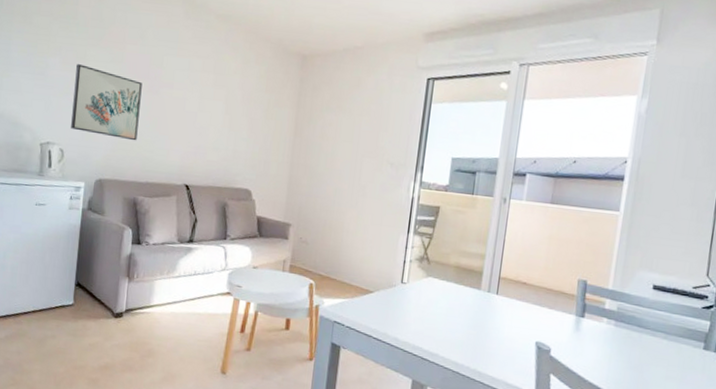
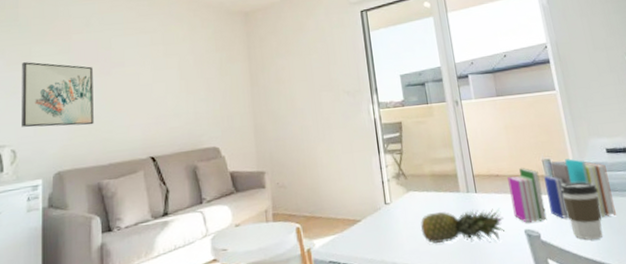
fruit: none [430,302,518,346] -> present [420,208,504,243]
book: none [530,282,646,352] -> present [507,158,616,223]
coffee cup: none [585,307,628,370] -> present [560,181,603,240]

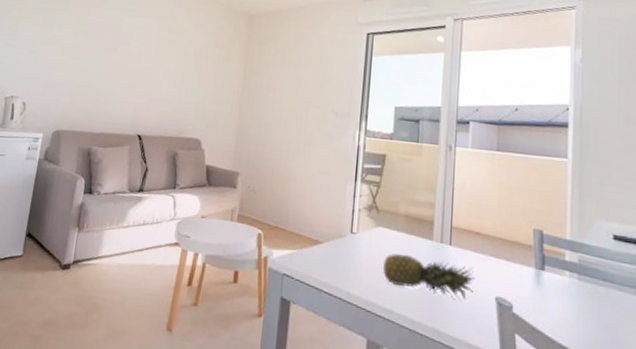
wall art: present [22,62,94,128] -> none [34,26,103,94]
book: present [507,158,616,223] -> none [488,232,608,309]
coffee cup: present [560,181,603,240] -> none [547,259,592,329]

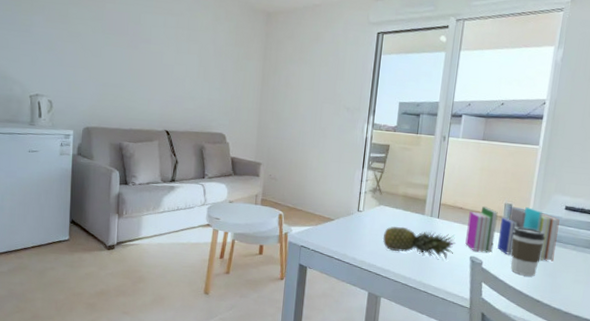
book: none [488,232,608,309] -> present [465,206,560,262]
coffee cup: none [547,259,592,329] -> present [511,226,545,277]

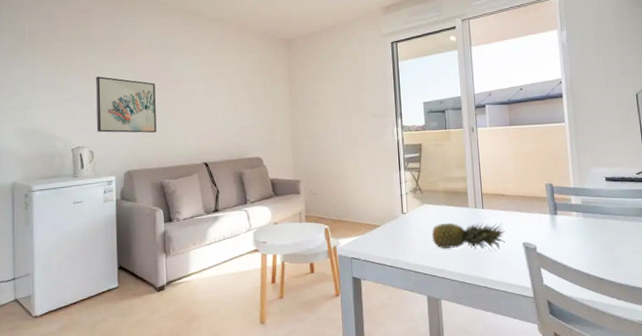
wall art: none [58,22,122,92] -> present [96,76,157,133]
book: present [465,206,560,262] -> none [512,184,607,237]
coffee cup: present [511,226,545,277] -> none [558,204,594,255]

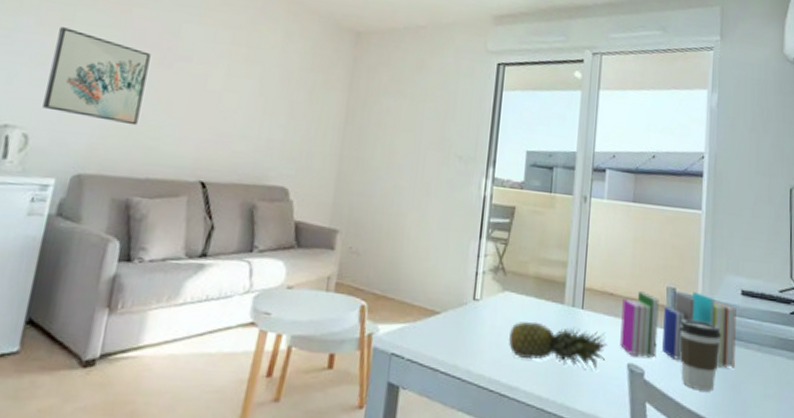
book: none [512,184,607,237] -> present [620,291,736,368]
coffee cup: none [558,204,594,255] -> present [679,318,721,392]

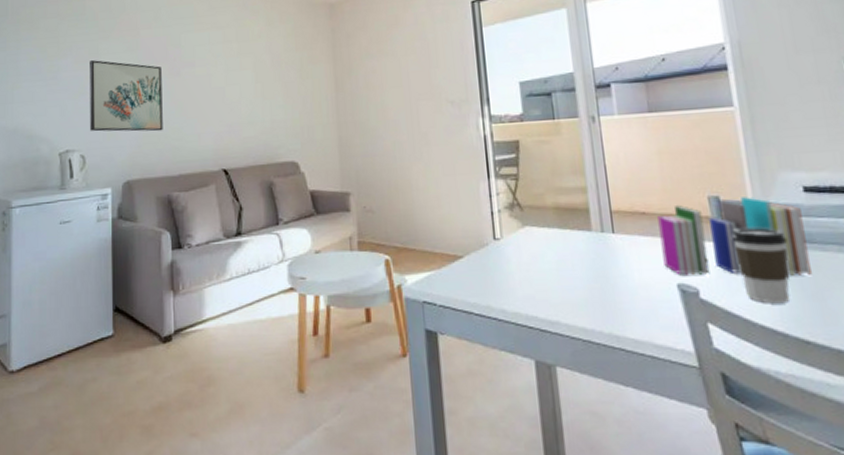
fruit: present [508,321,607,371] -> none [538,253,649,296]

